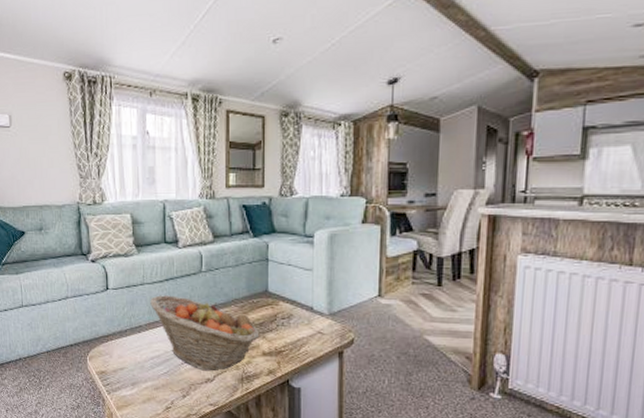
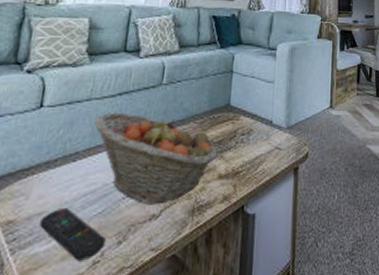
remote control: none [123,366,173,405] -> present [40,207,106,261]

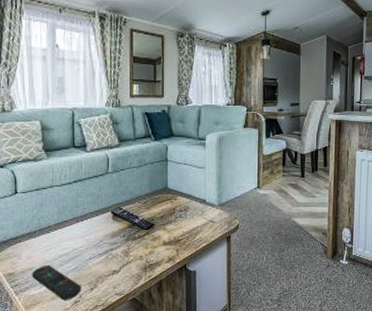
fruit basket: present [94,112,218,205] -> none [59,196,161,264]

